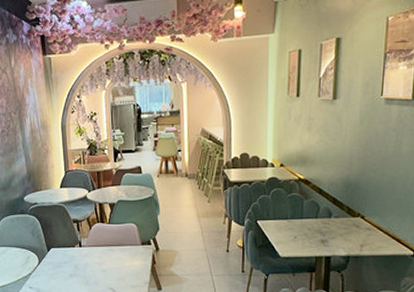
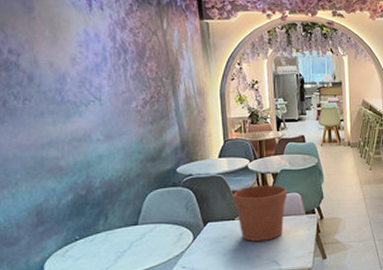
flower pot: none [72,214,124,269] -> present [232,185,288,241]

